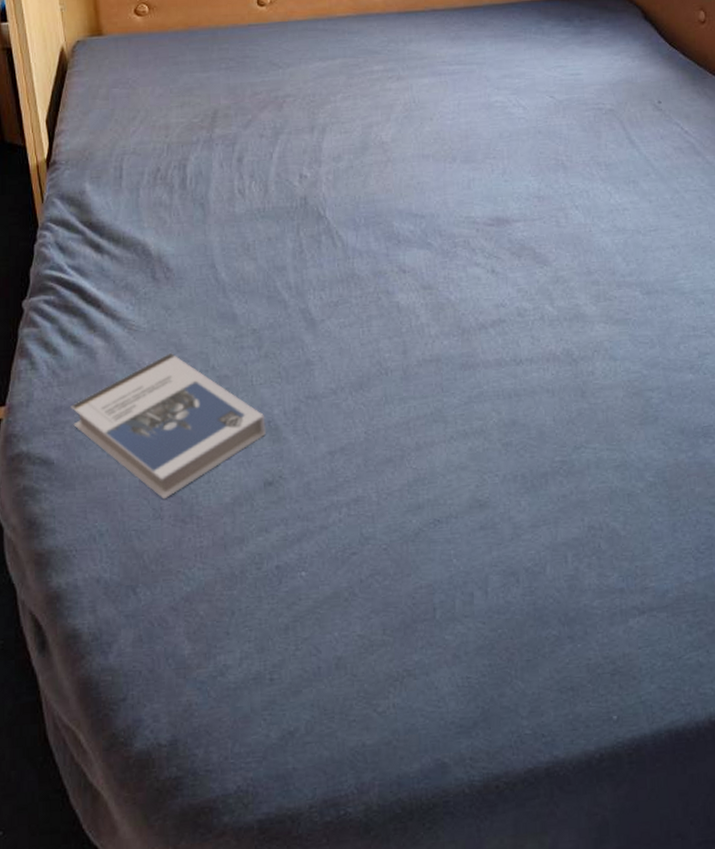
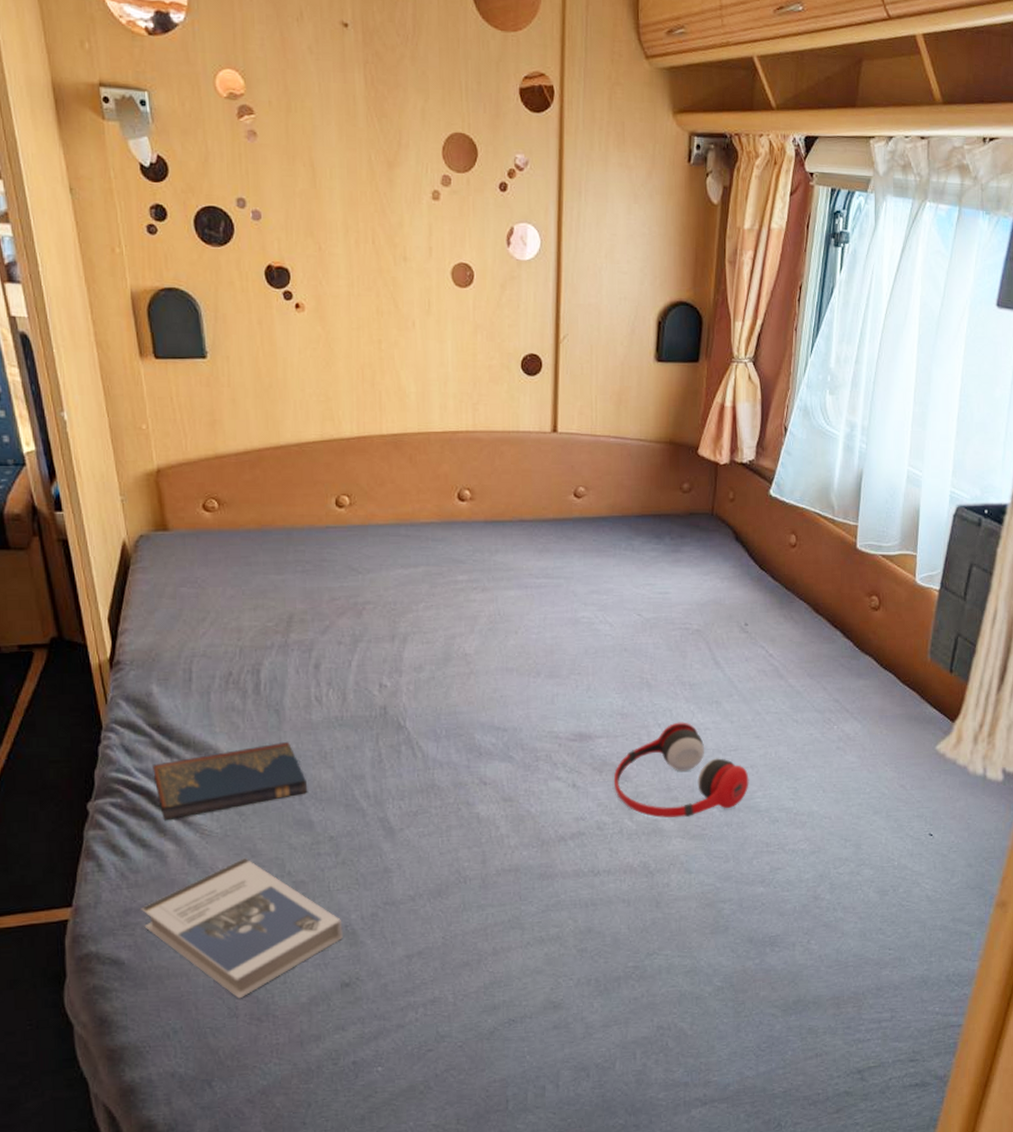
hardcover book: none [83,234,231,317] -> present [151,741,308,821]
headphones: none [532,203,672,303] -> present [613,722,749,818]

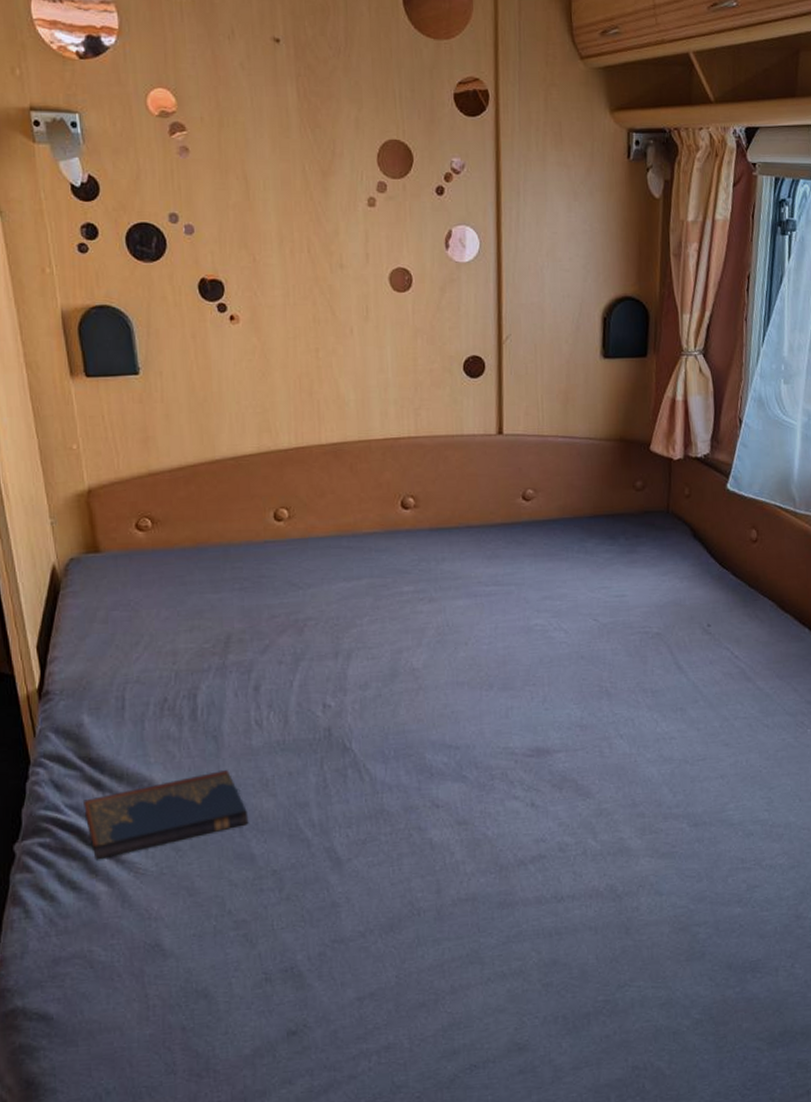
hardback book: present [141,858,343,999] -> none [71,898,289,1054]
headphones: present [613,722,749,818] -> none [574,731,720,836]

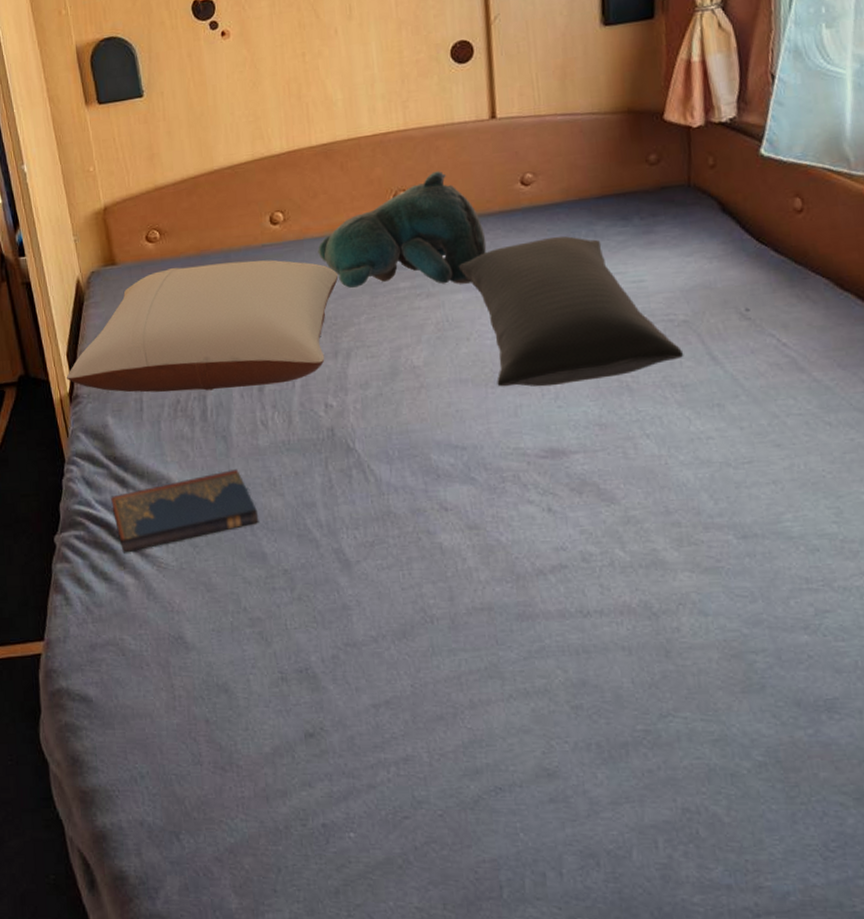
pillow: none [34,556,343,690] -> present [65,259,339,393]
teddy bear: none [322,480,488,591] -> present [318,171,487,288]
pillow: none [461,551,656,691] -> present [459,236,684,387]

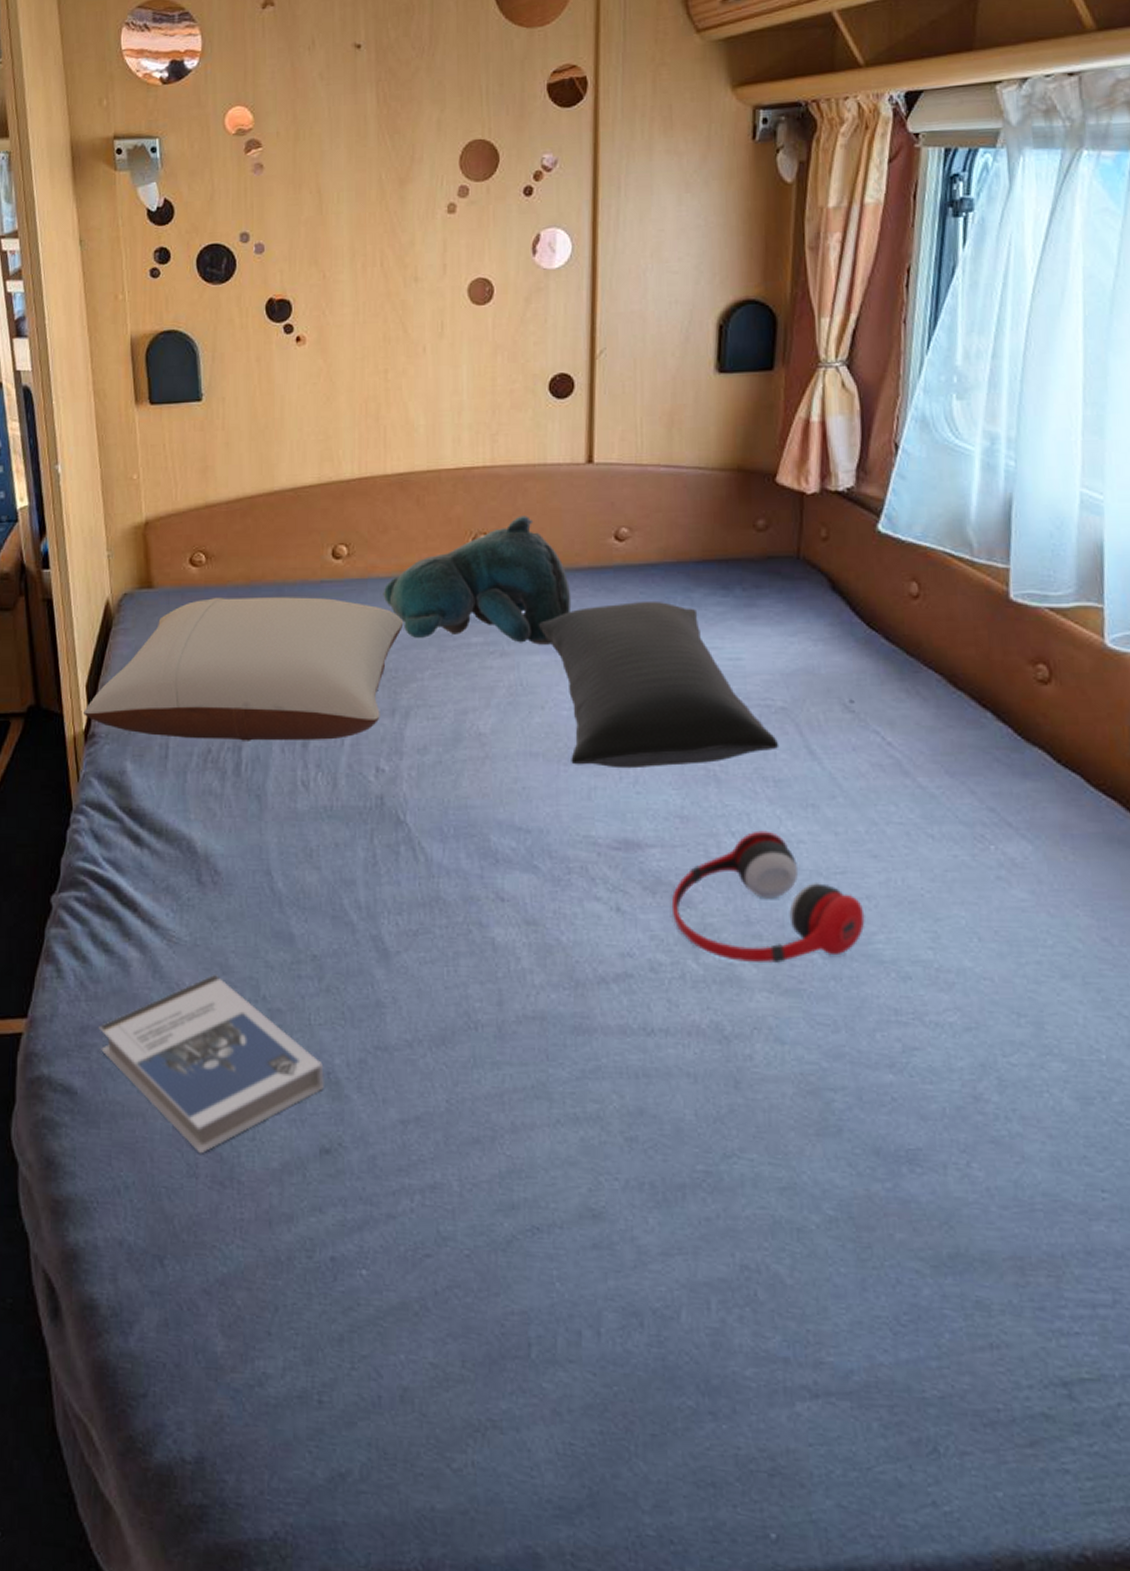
hardback book: none [105,593,304,745] -> present [98,975,324,1154]
hardcover book: present [110,468,259,553] -> none [120,833,289,922]
headphones: none [596,430,774,547] -> present [671,830,865,964]

